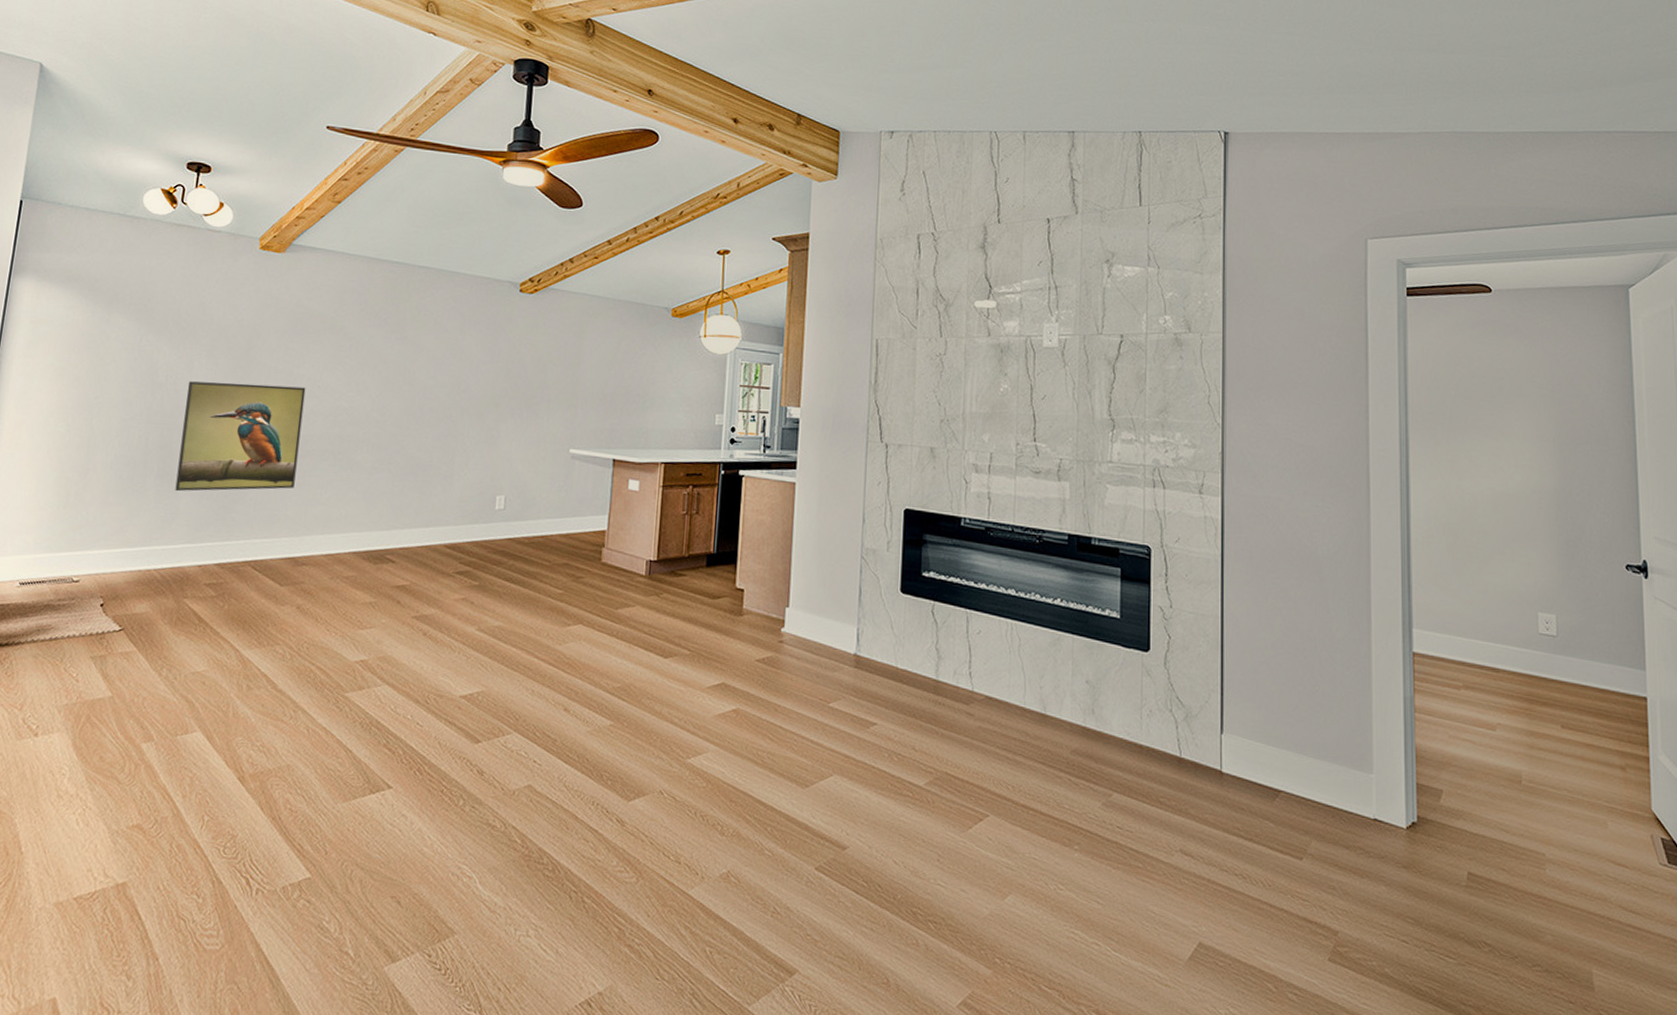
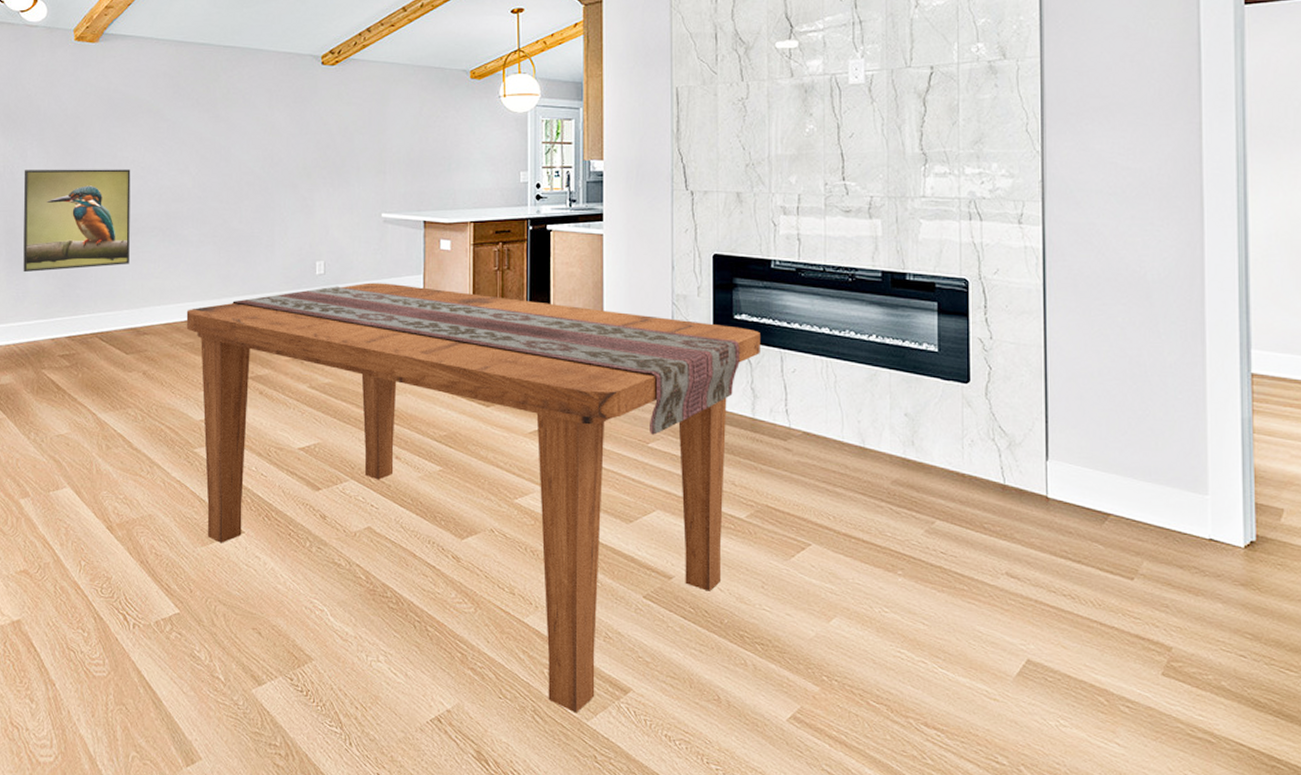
dining table: none [349,520,947,997] -> present [186,282,760,713]

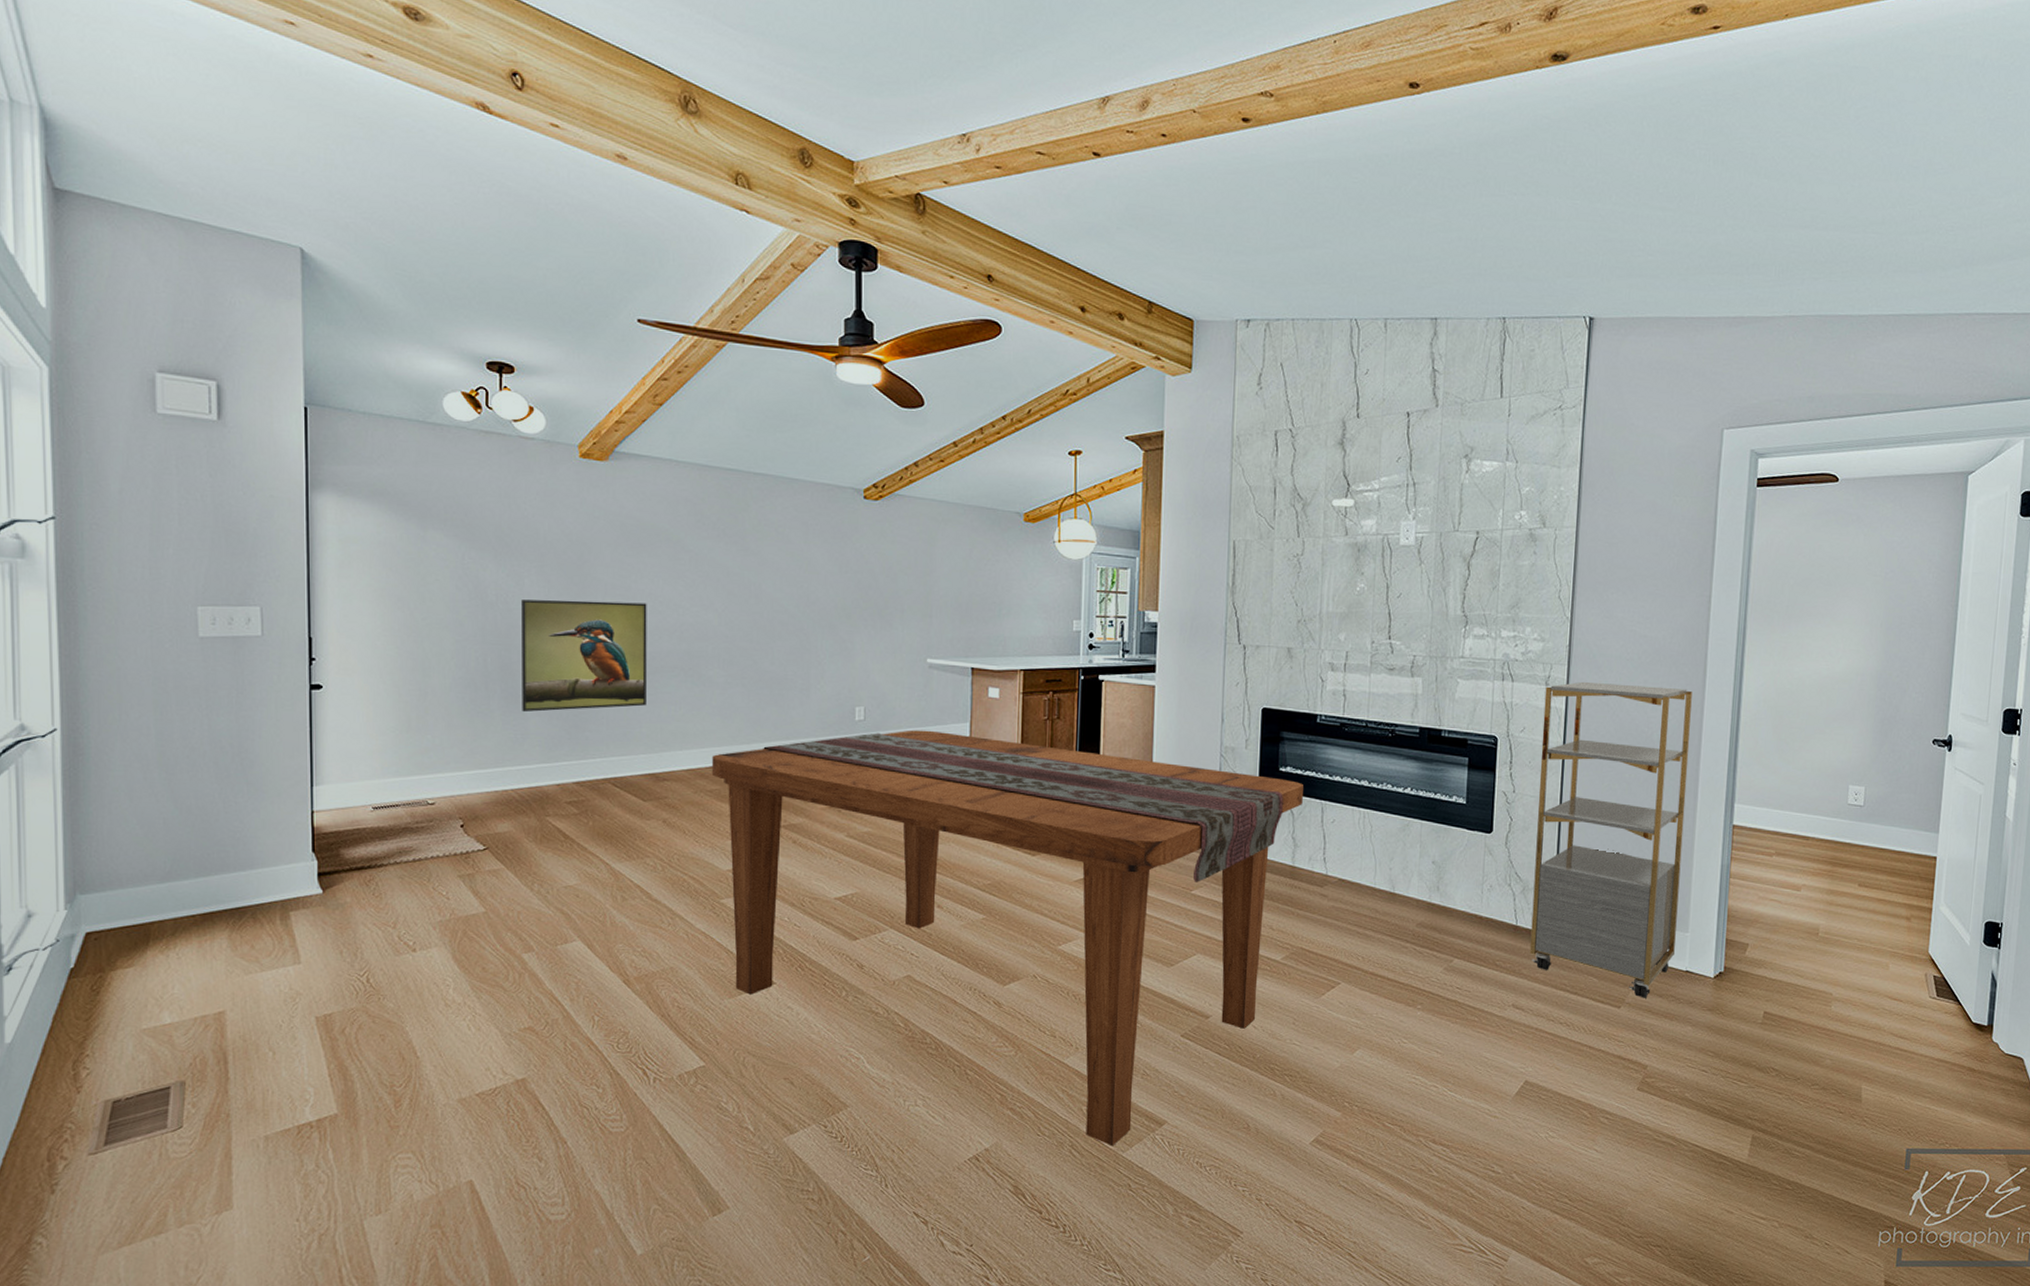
shelving unit: none [1018,218,1193,569] -> present [1529,681,1692,998]

